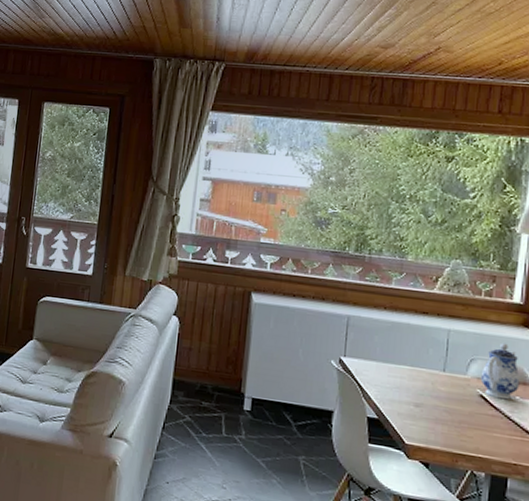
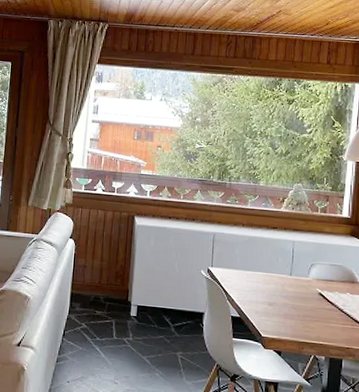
teapot: present [480,343,520,400] -> none [319,250,349,296]

